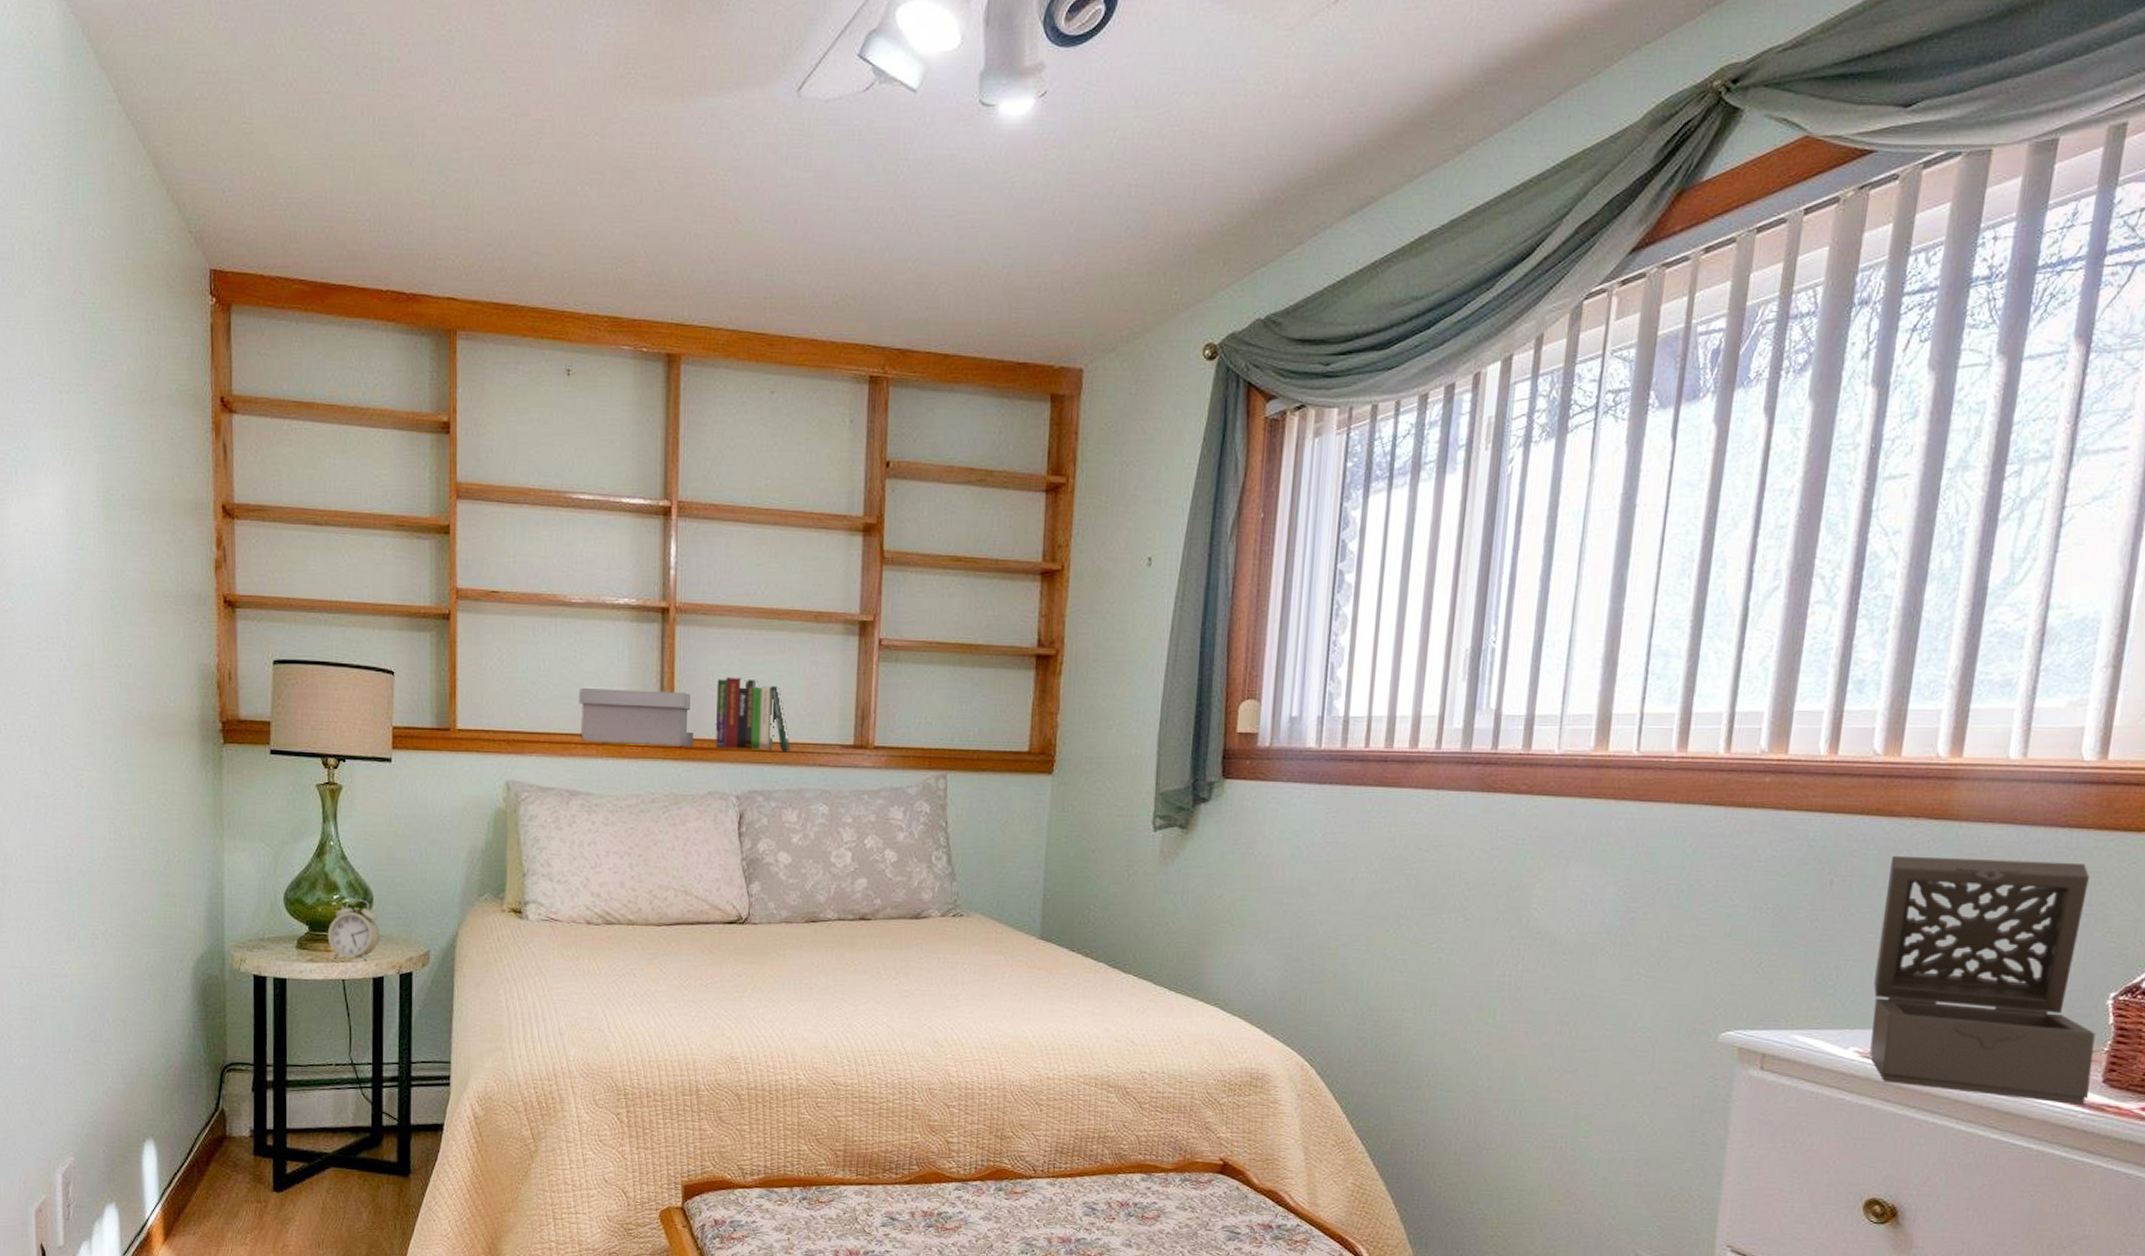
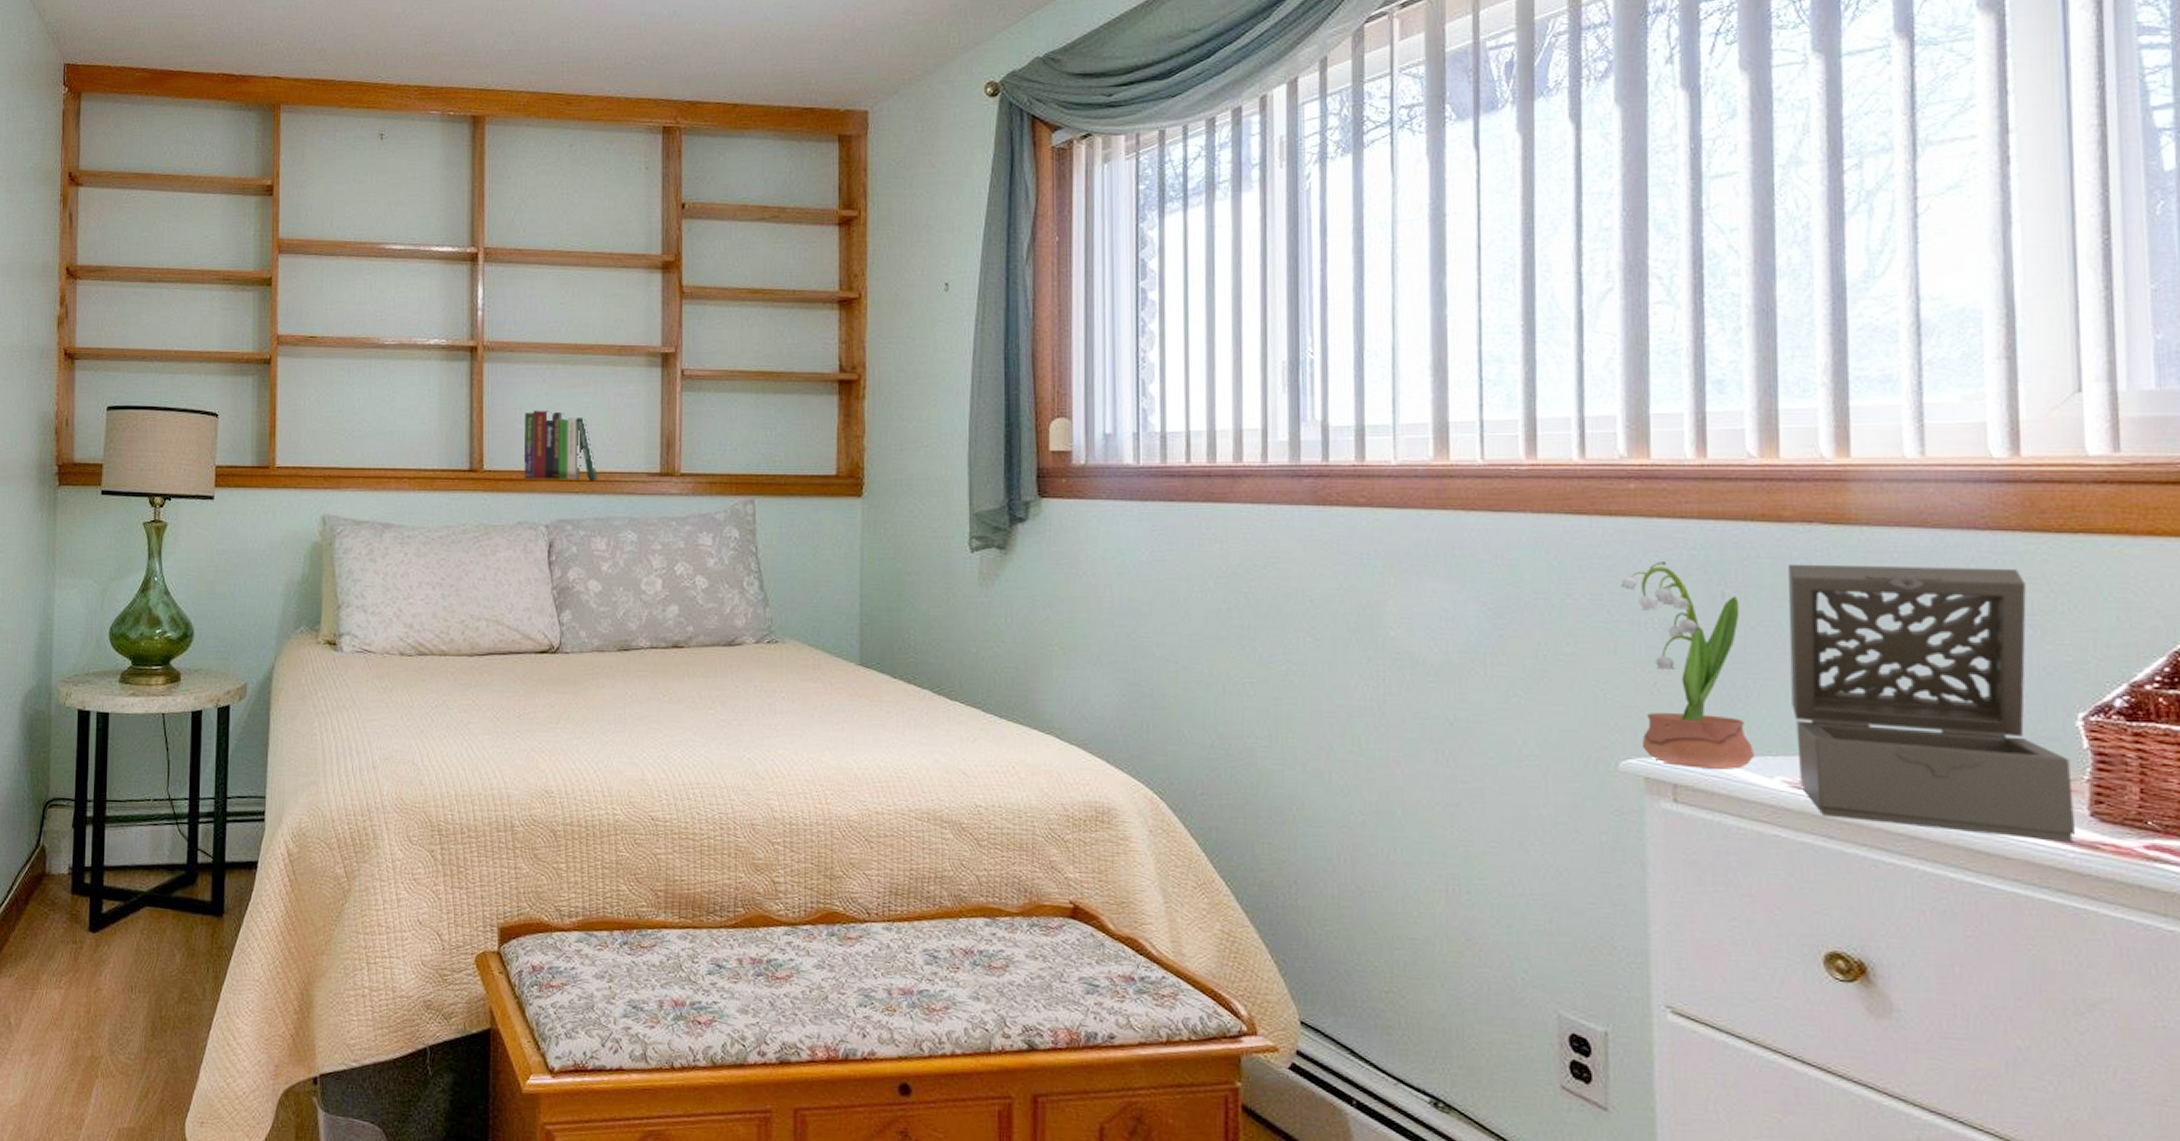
alarm clock: present [327,899,379,960] -> none [149,633,199,694]
decorative box: present [579,687,694,747] -> none [392,424,503,479]
potted flower: none [1740,851,1845,1041] -> present [1621,562,1754,770]

